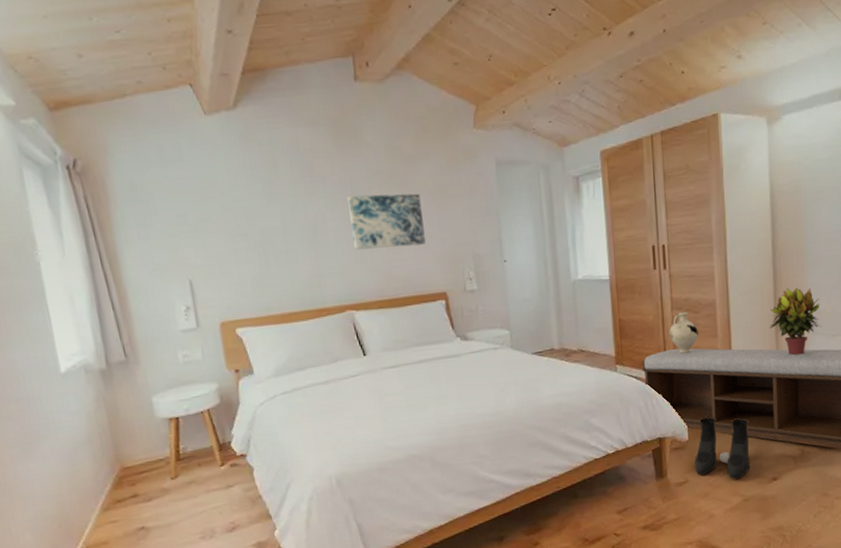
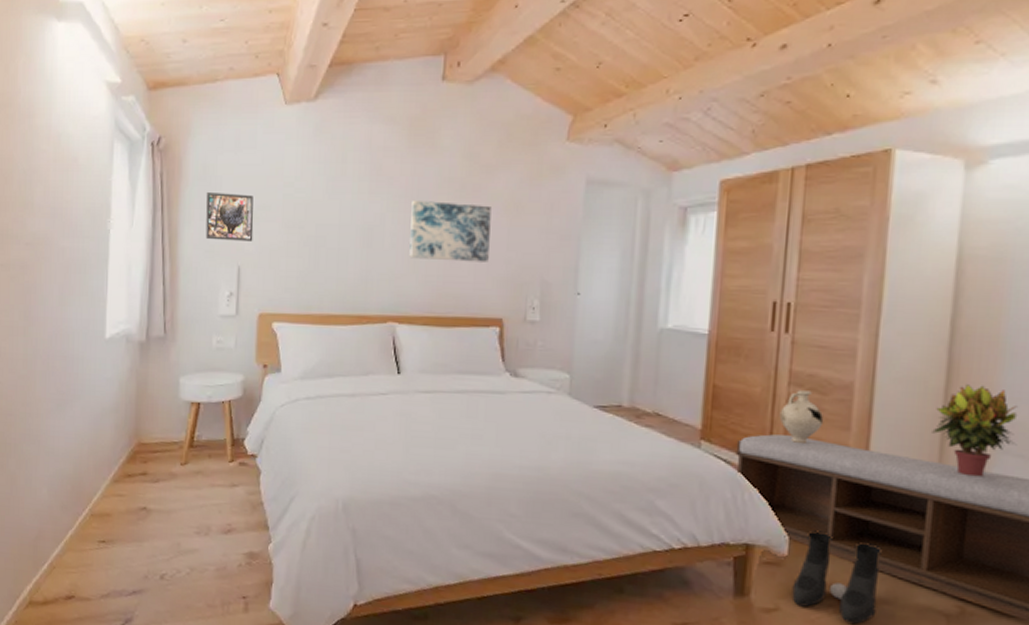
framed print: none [139,208,200,258] -> present [205,191,254,241]

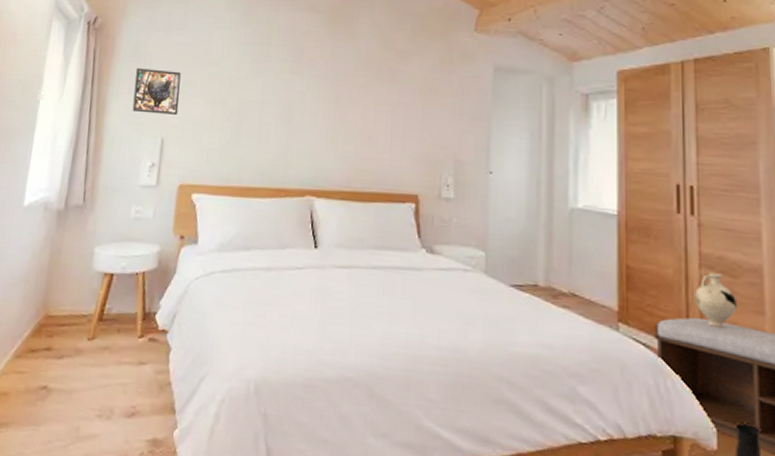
wall art: present [409,199,492,262] -> none [328,80,406,140]

